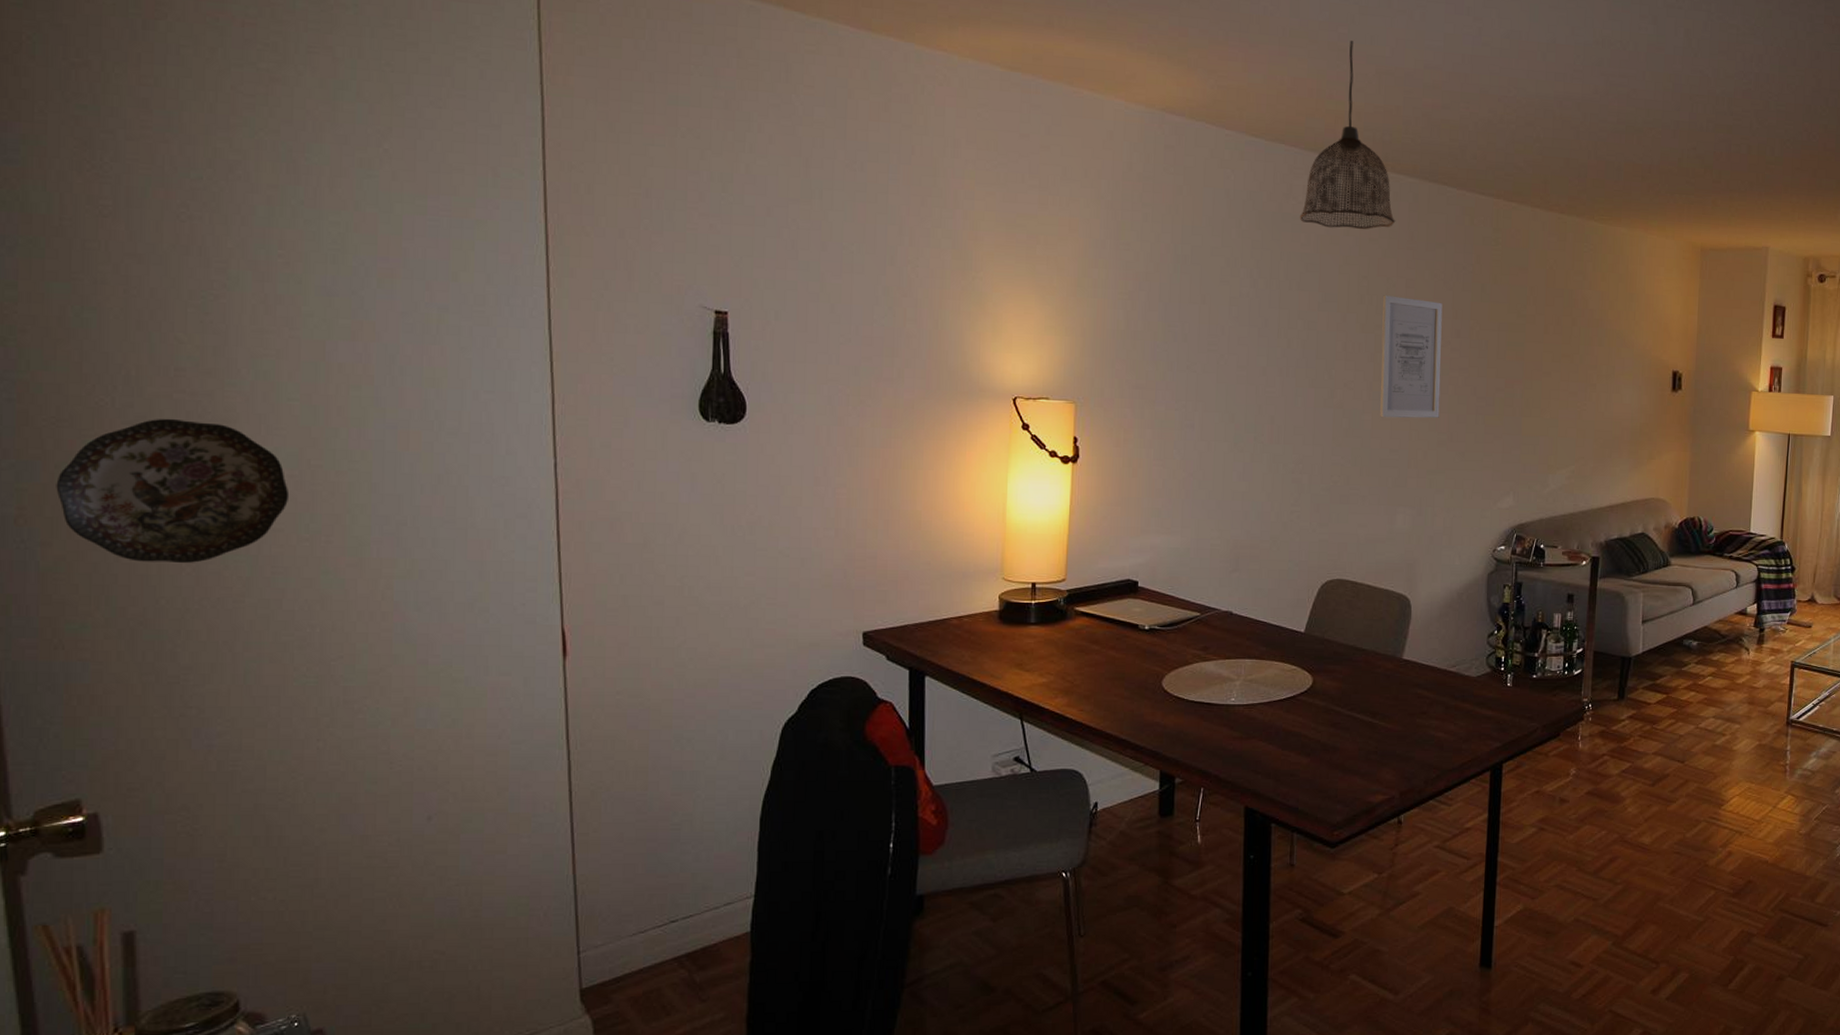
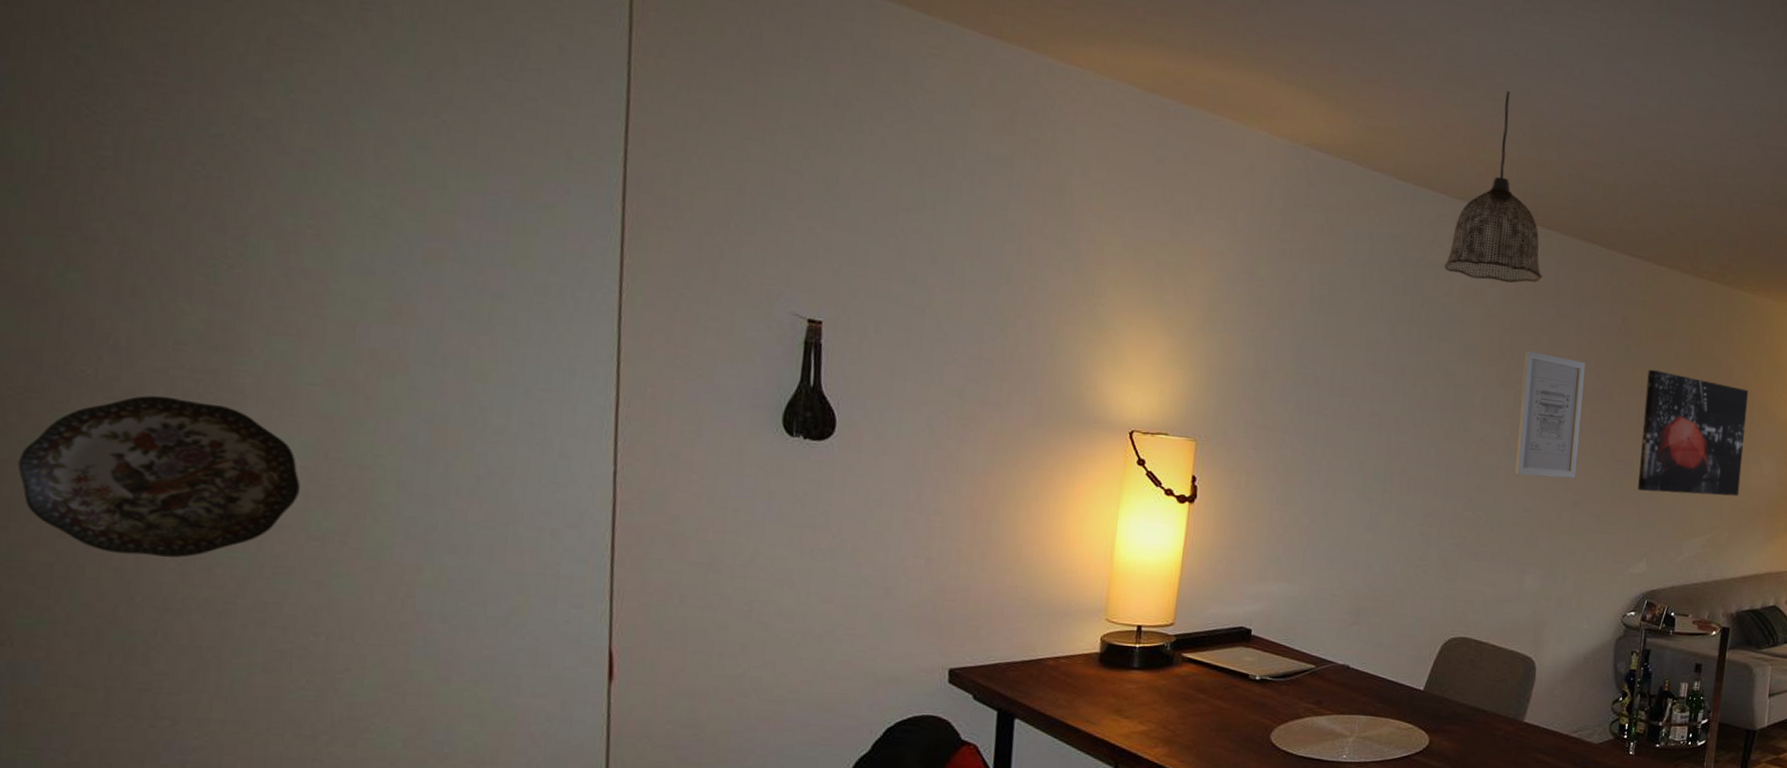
wall art: none [1501,306,1606,427] -> present [1638,370,1749,497]

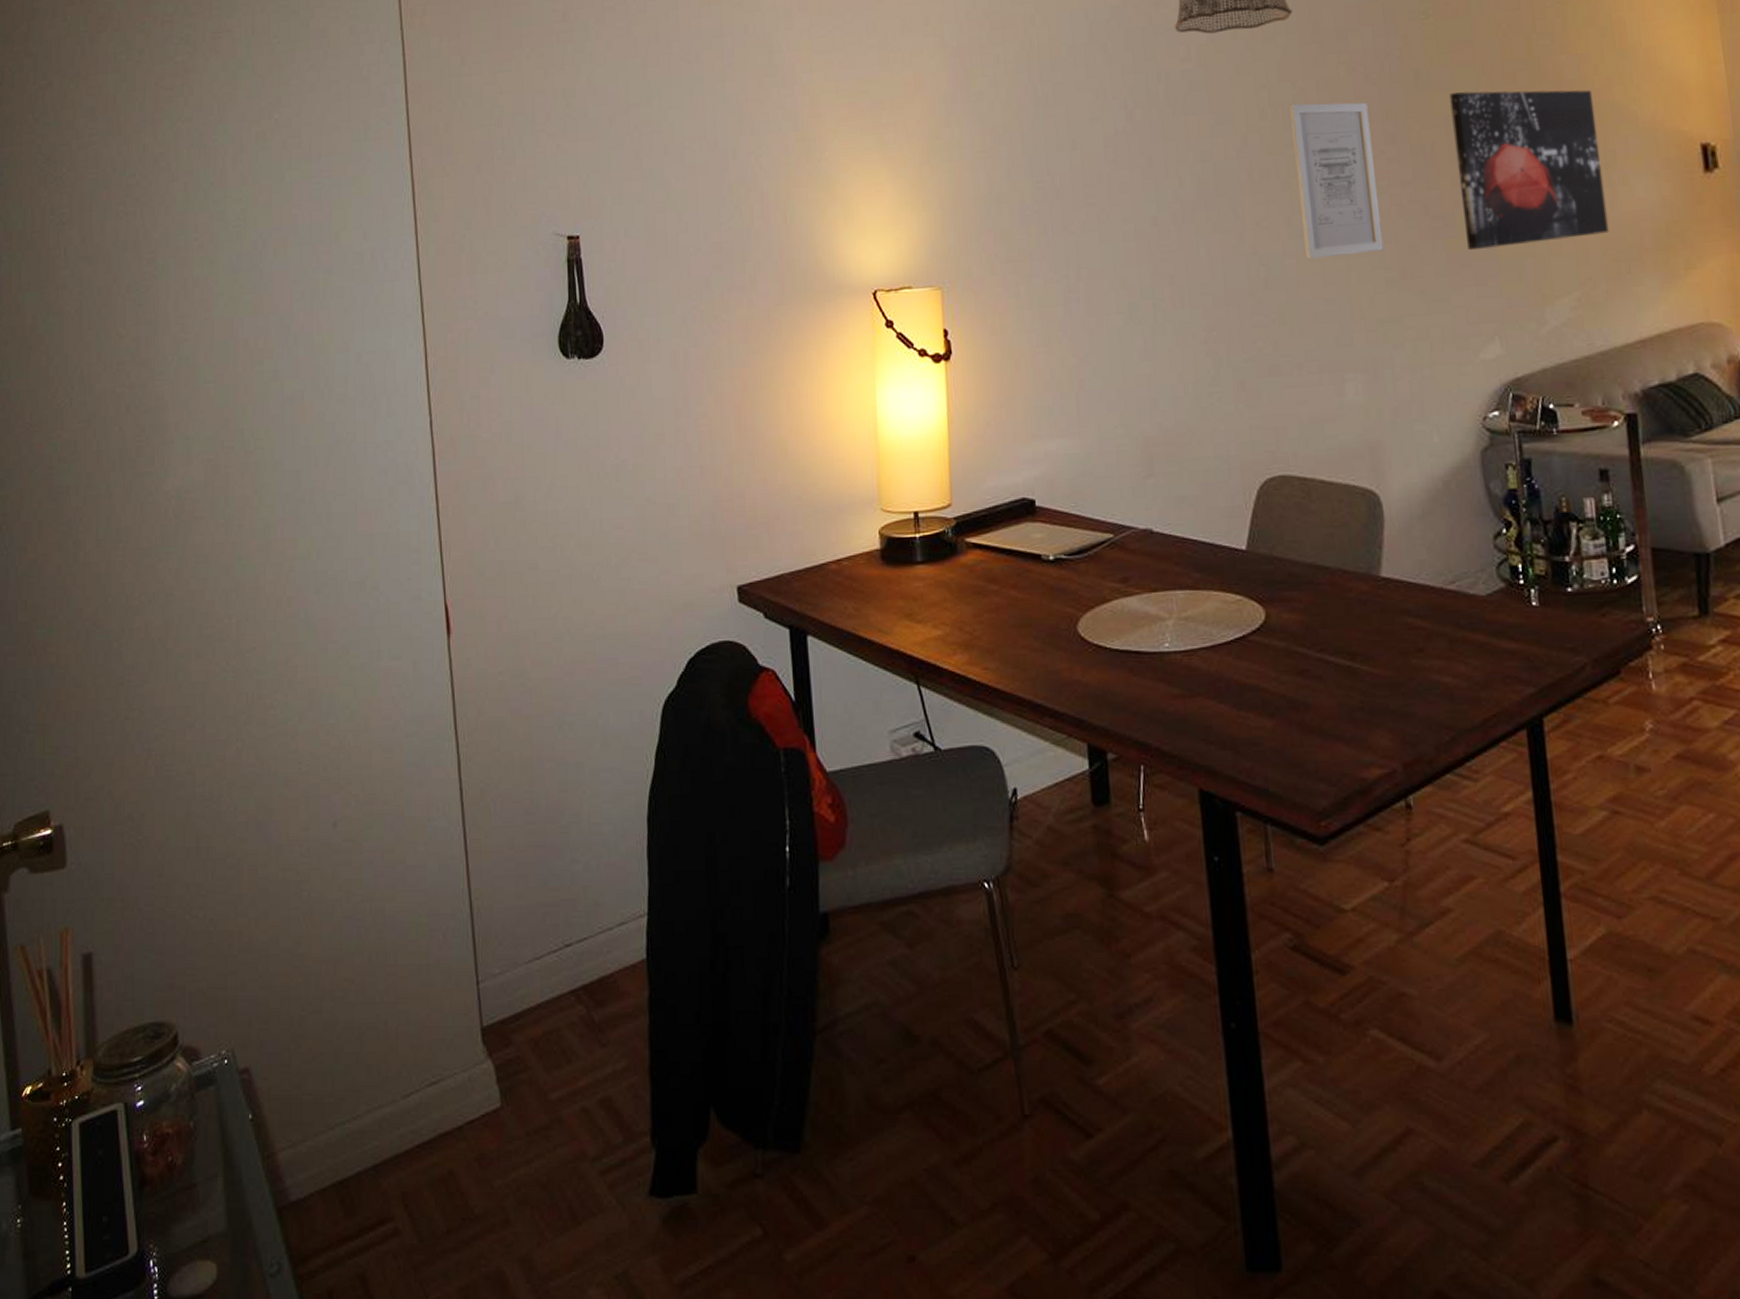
decorative plate: present [17,395,301,558] -> none [29,413,208,561]

